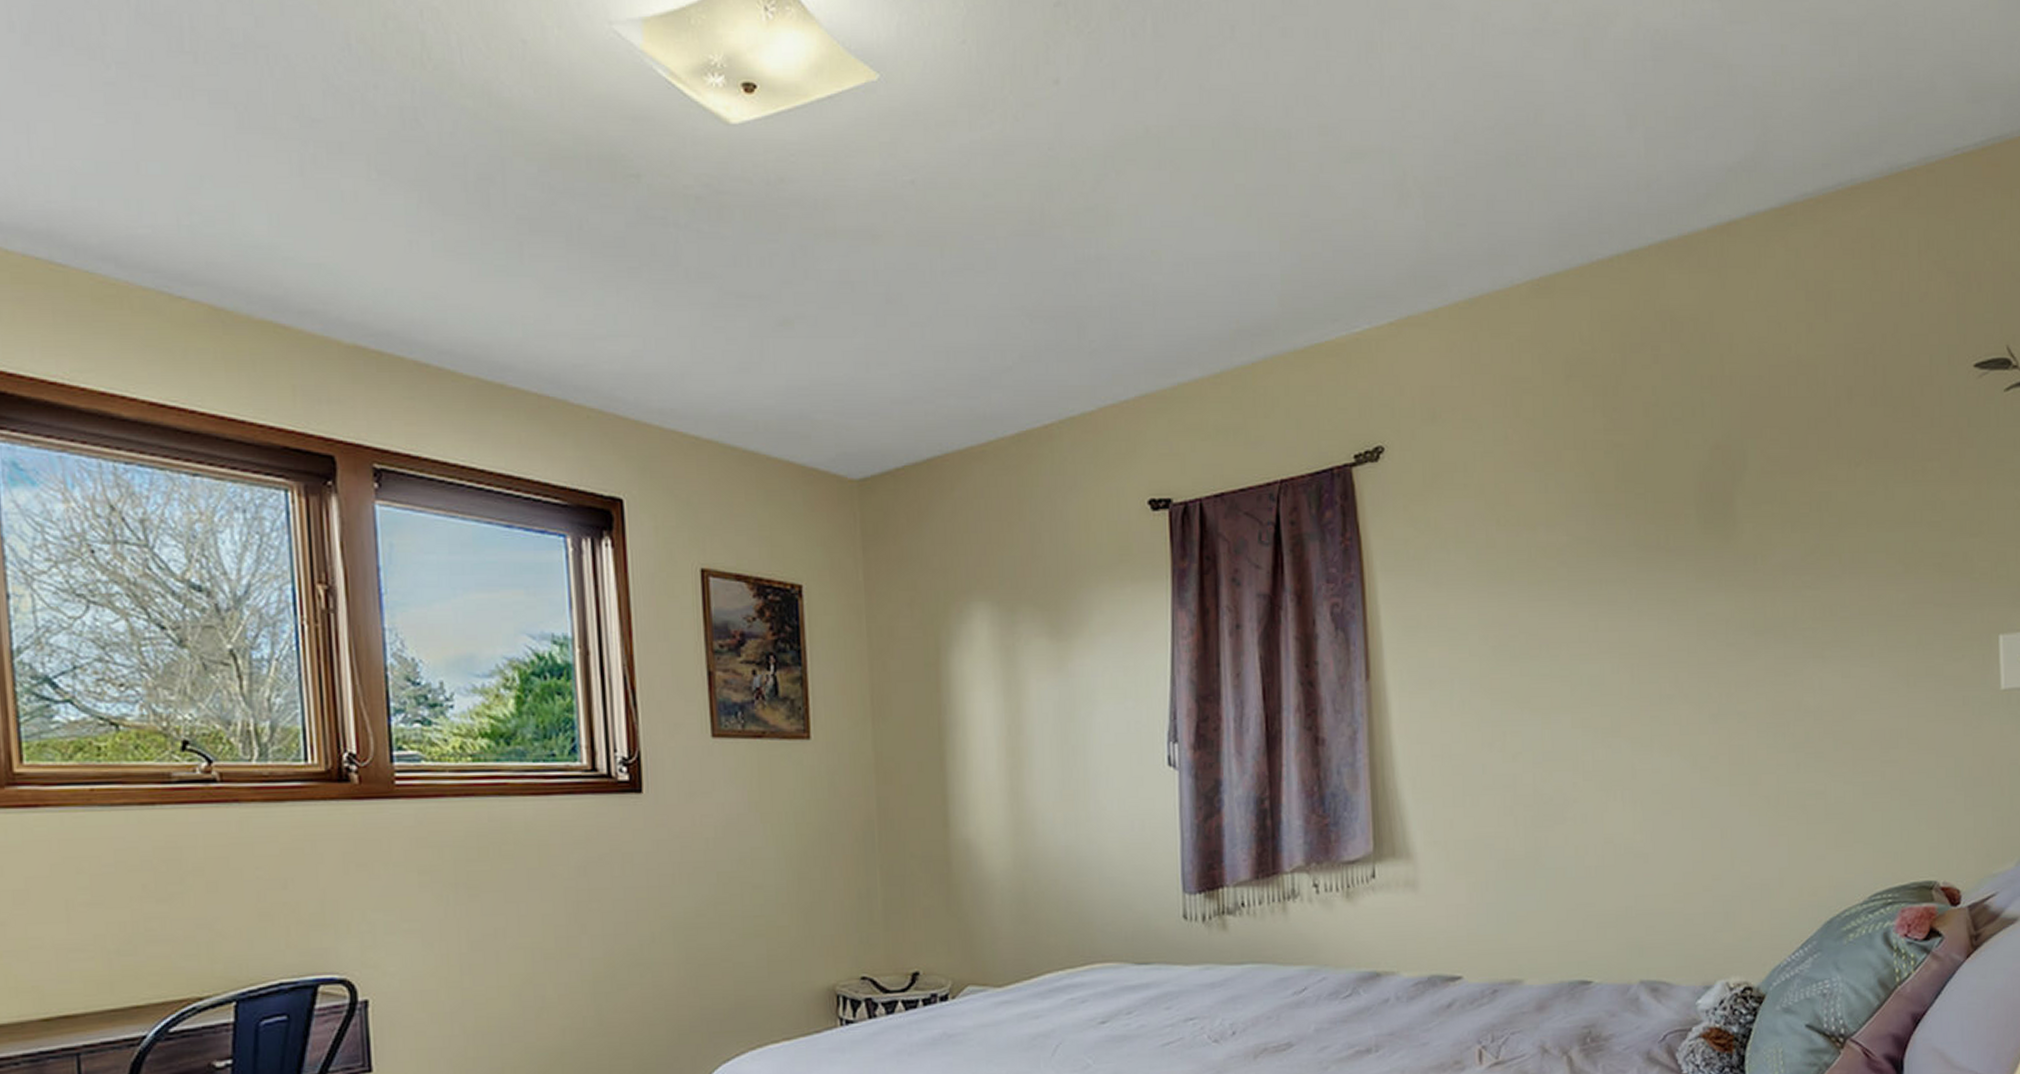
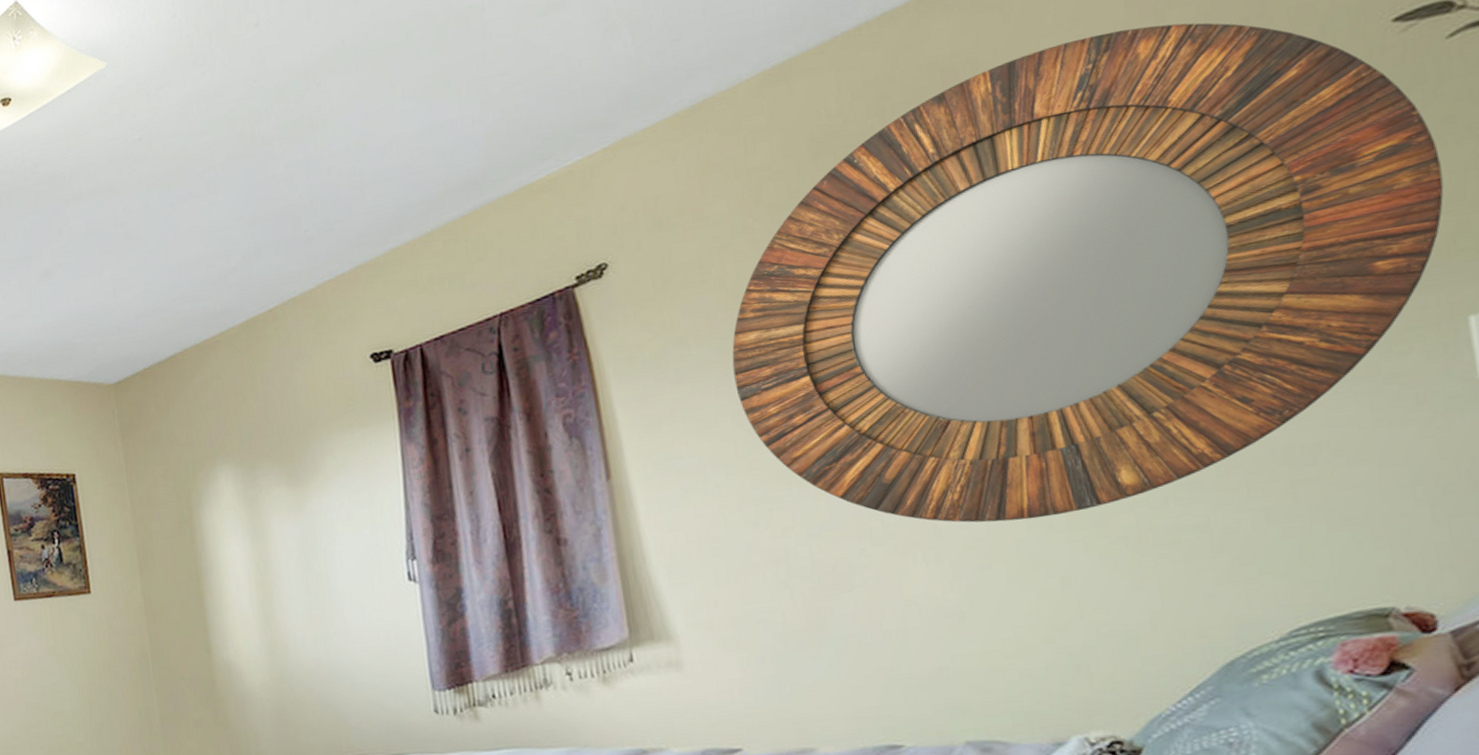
home mirror: none [1484,319,1993,771] -> present [732,22,1444,523]

